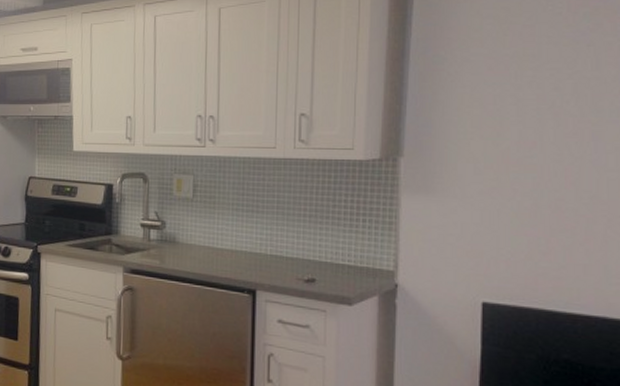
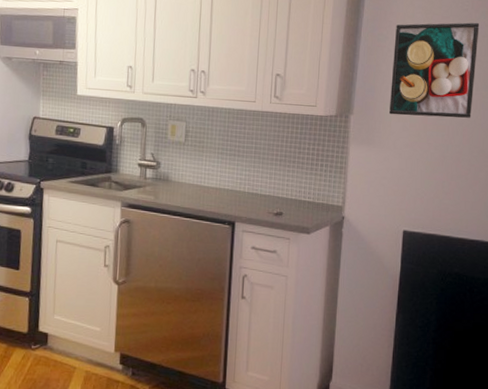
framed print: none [454,28,581,155] -> present [389,22,480,118]

